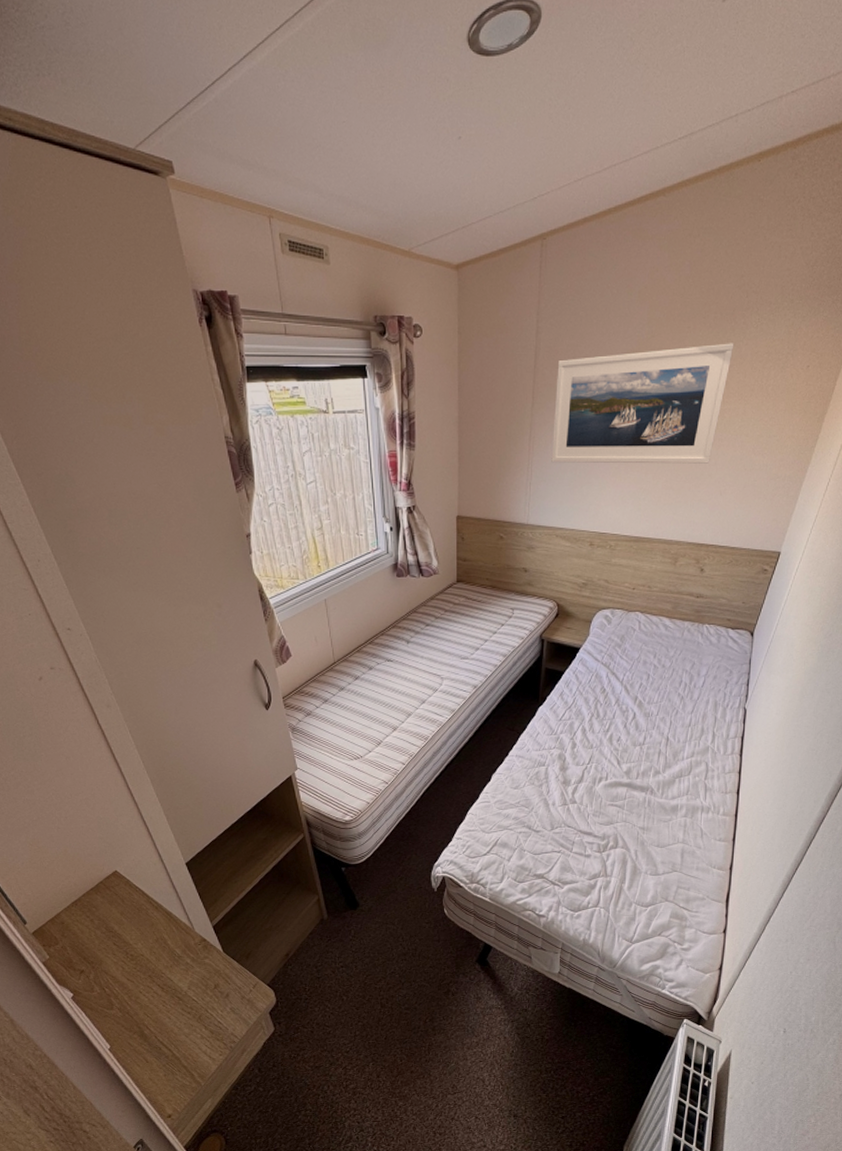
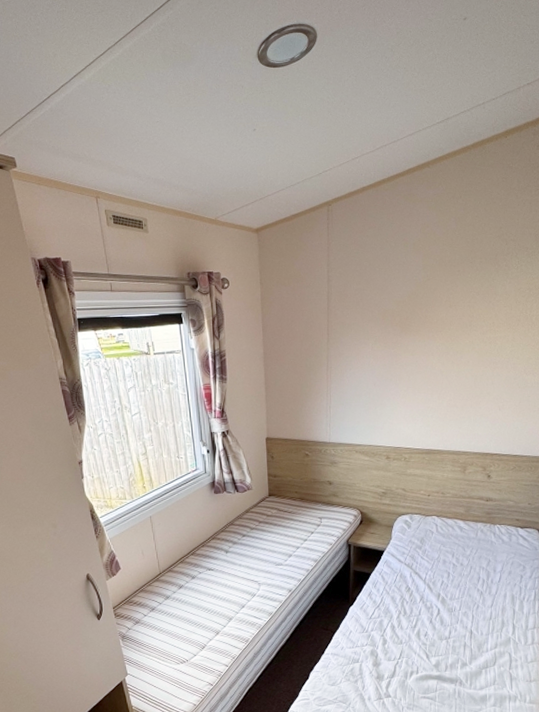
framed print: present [551,343,734,464] -> none [347,282,500,389]

